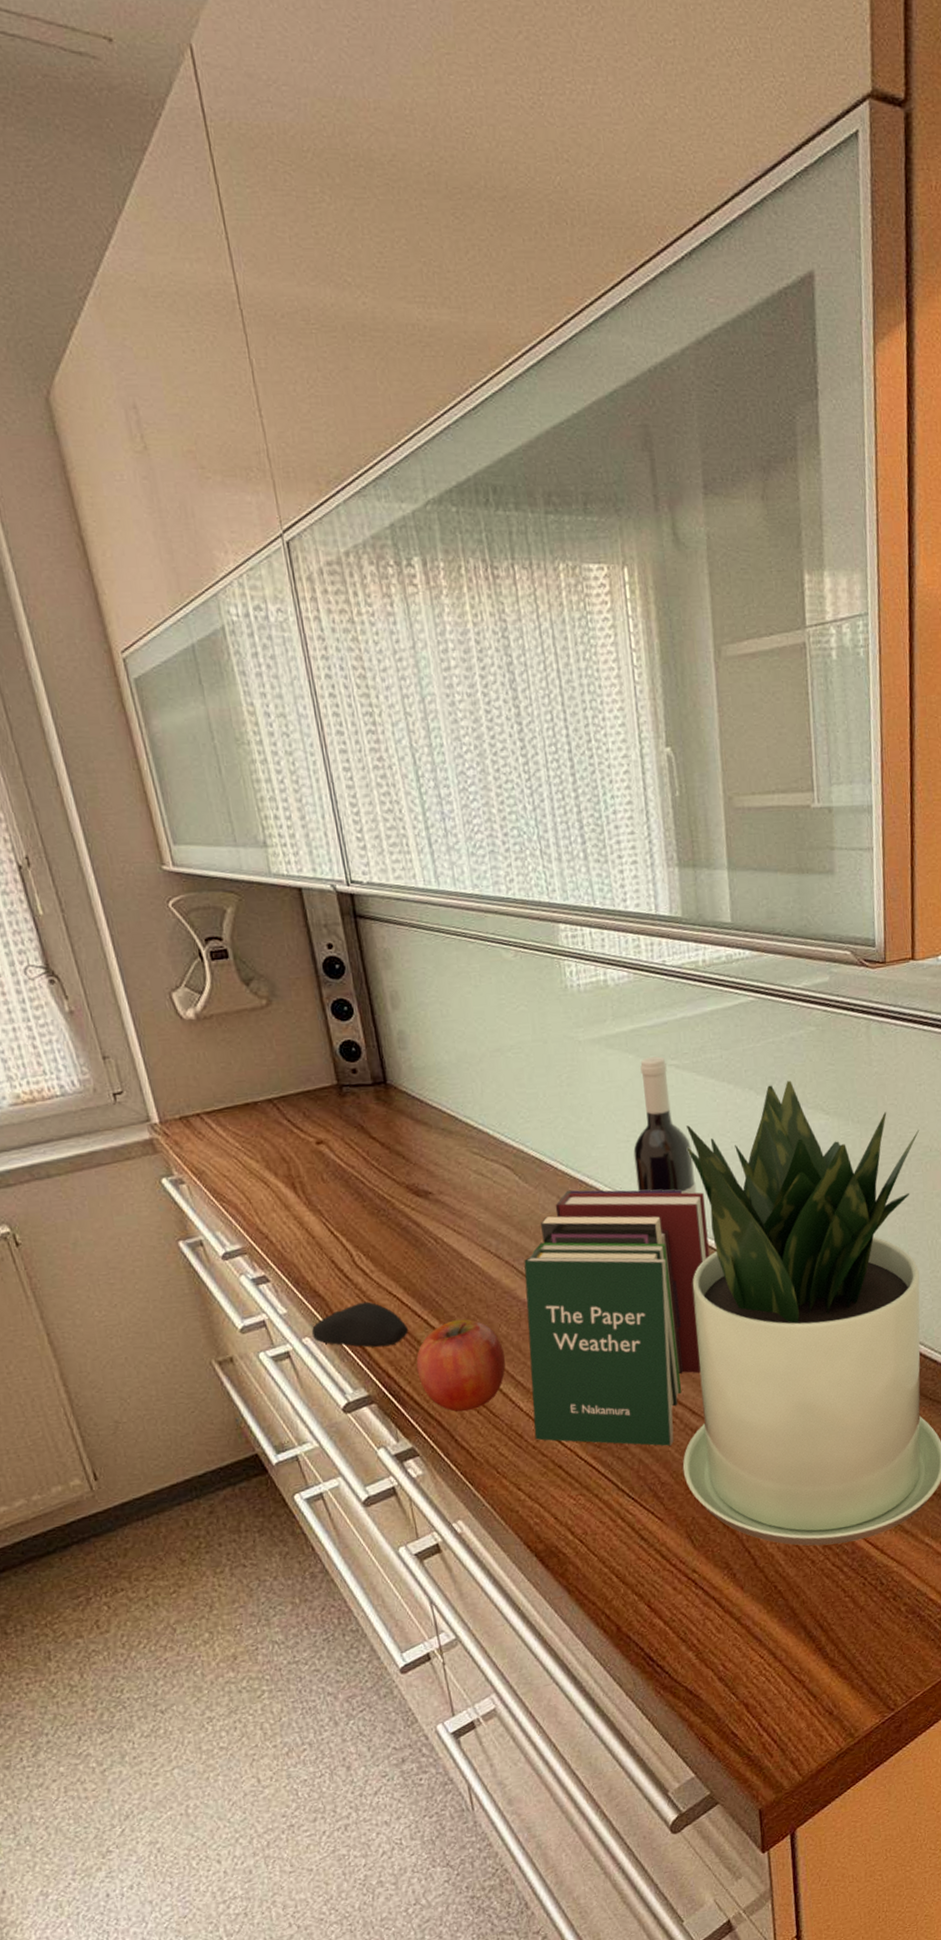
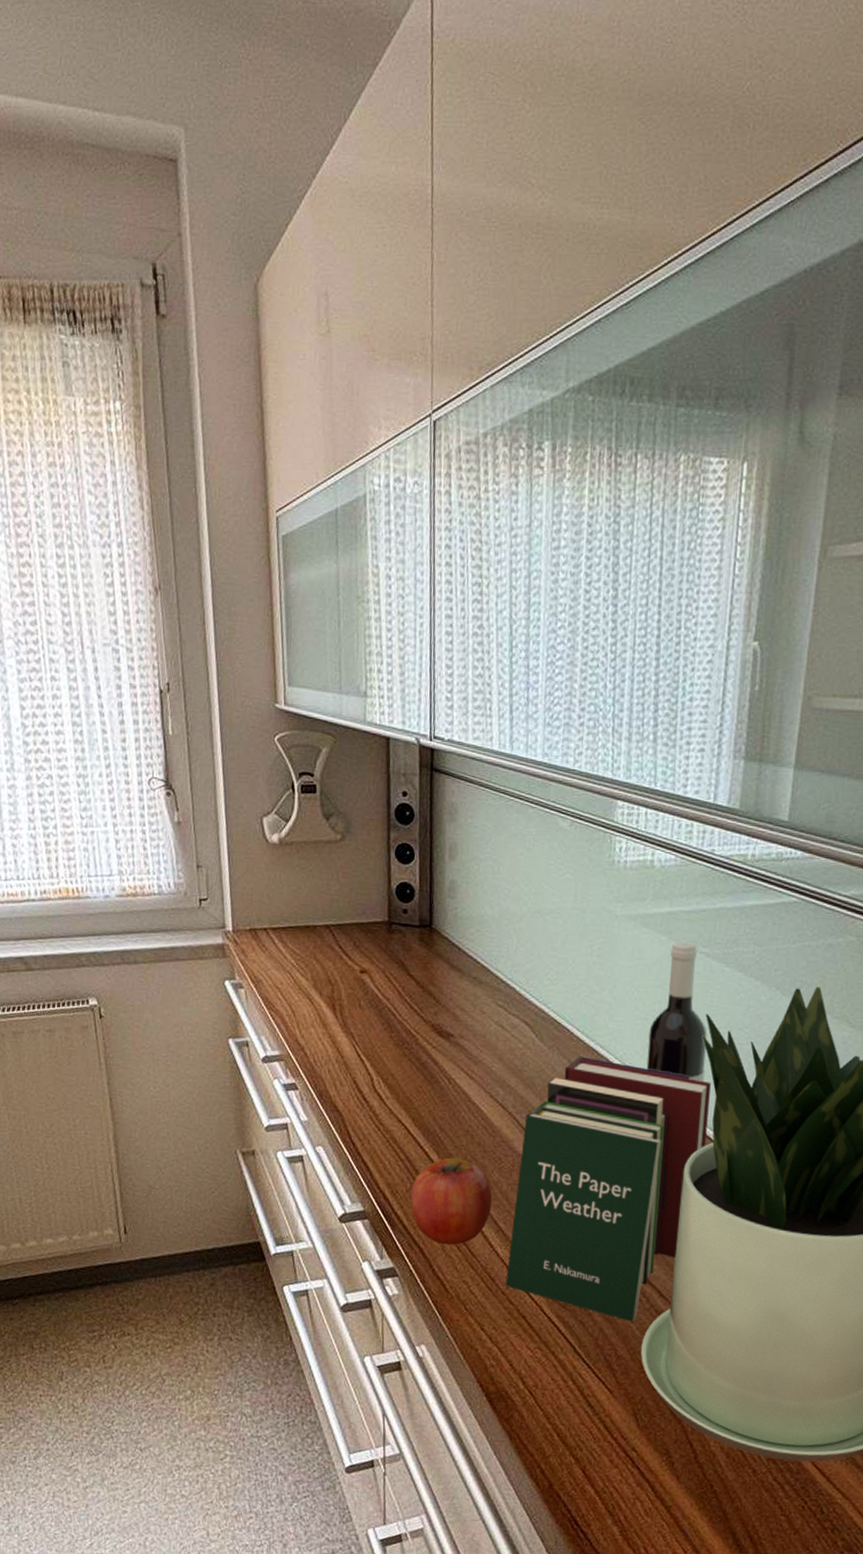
computer mouse: present [311,1301,408,1348] -> none [325,1124,409,1170]

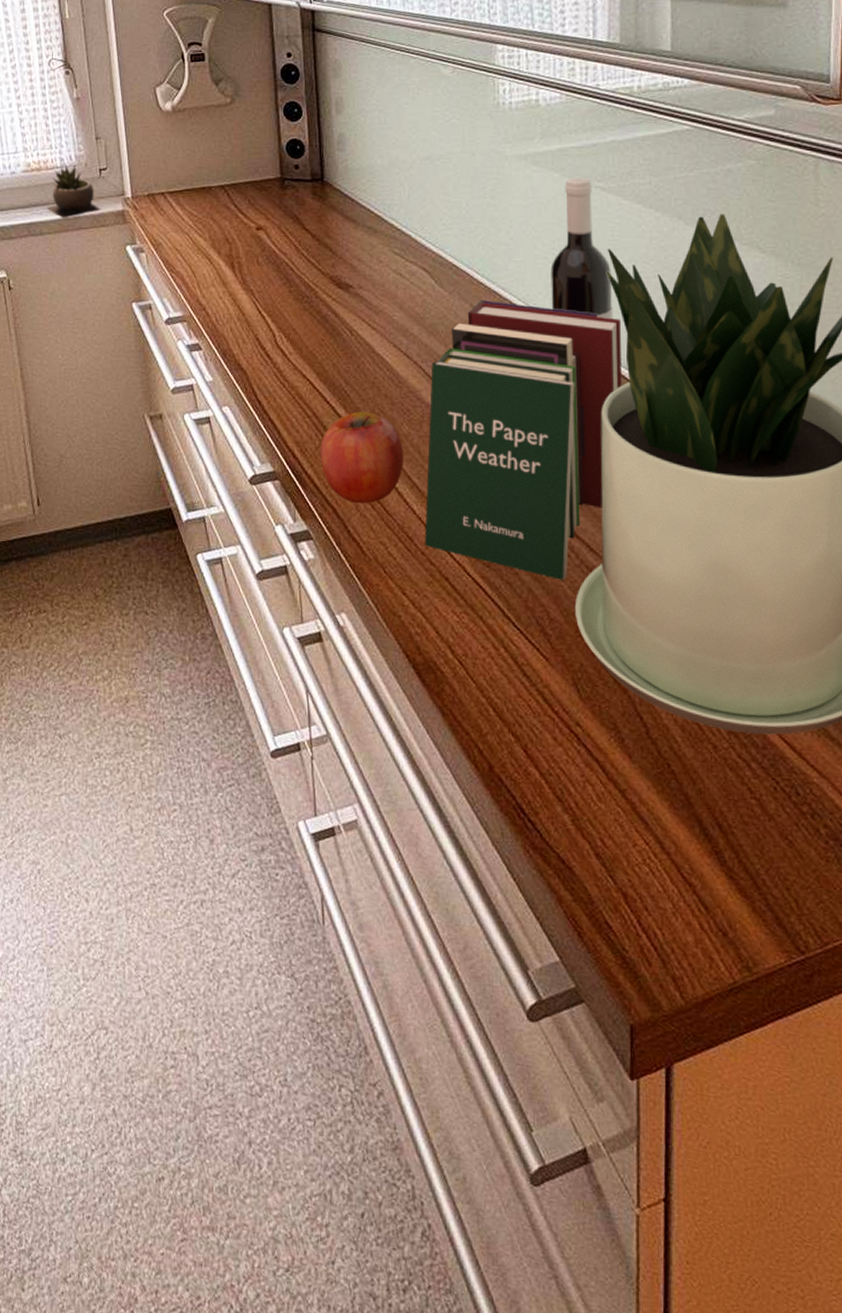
succulent plant: none [141,892,200,949] -> present [46,165,101,219]

